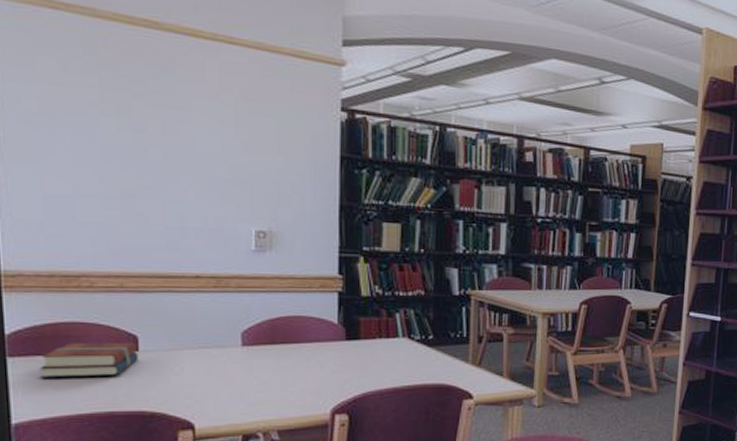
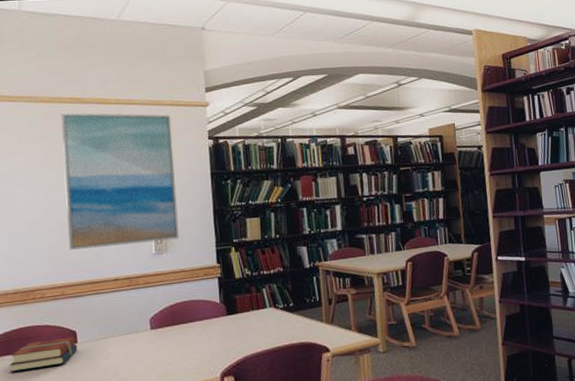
wall art: none [129,39,292,236] -> present [60,112,180,250]

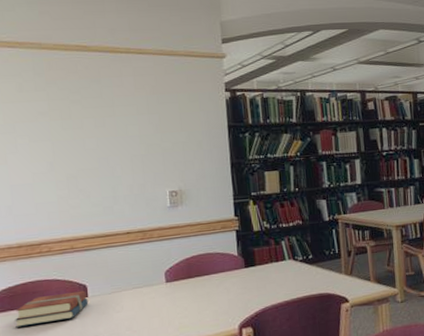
wall art: present [60,112,180,250] -> none [66,61,196,203]

